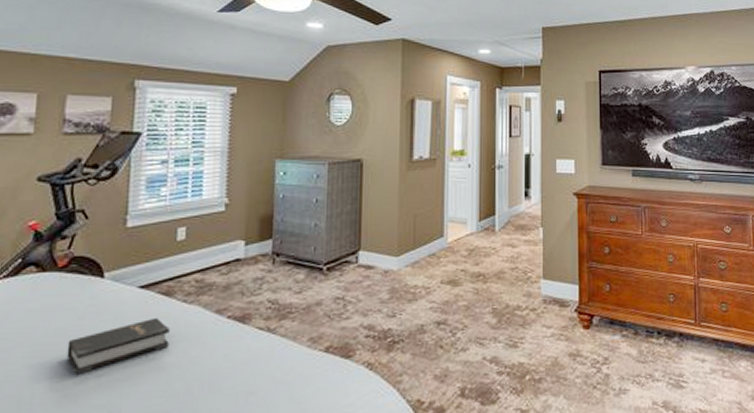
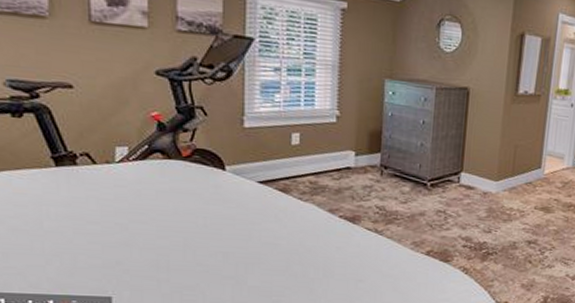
hardback book: present [66,317,170,374] -> none [196,209,287,249]

